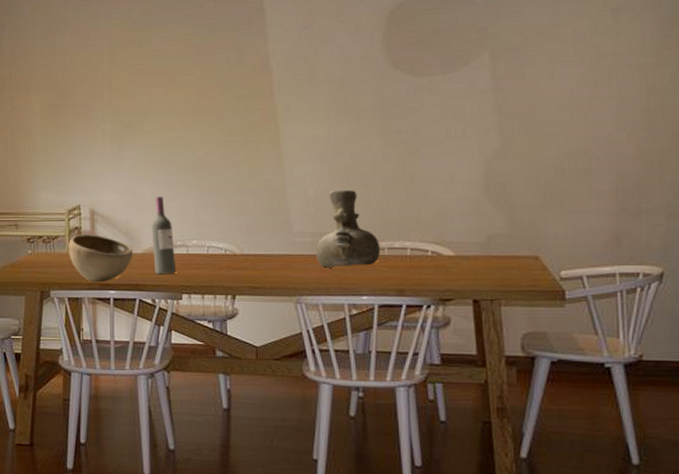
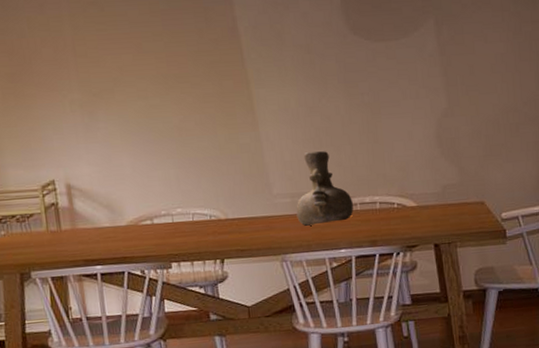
bowl: present [69,233,134,282] -> none [46,209,117,259]
wine bottle: present [151,197,176,275] -> none [133,167,163,246]

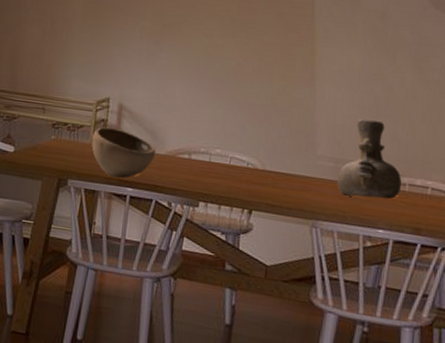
bowl: none [46,209,117,259] -> present [91,127,156,178]

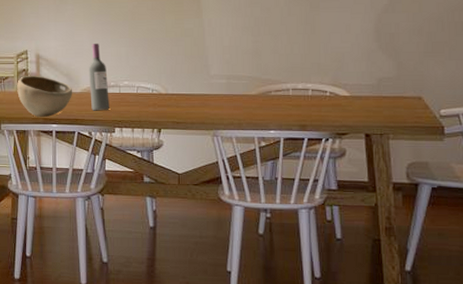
wine bottle: none [175,100,198,180] -> present [88,44,109,111]
vase: present [337,119,402,199] -> none [230,39,285,106]

